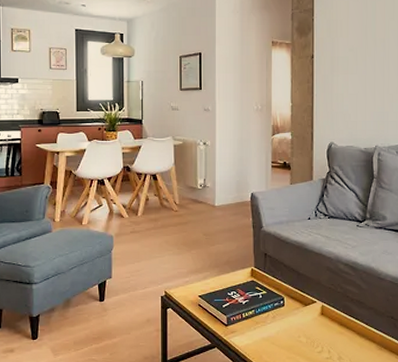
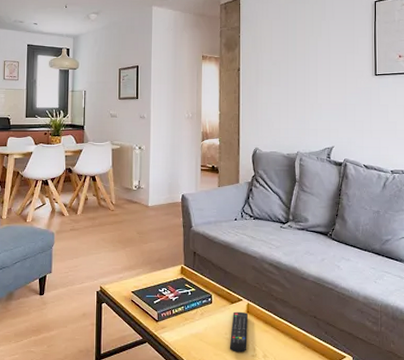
remote control: none [302,314,322,355] -> present [229,311,248,353]

